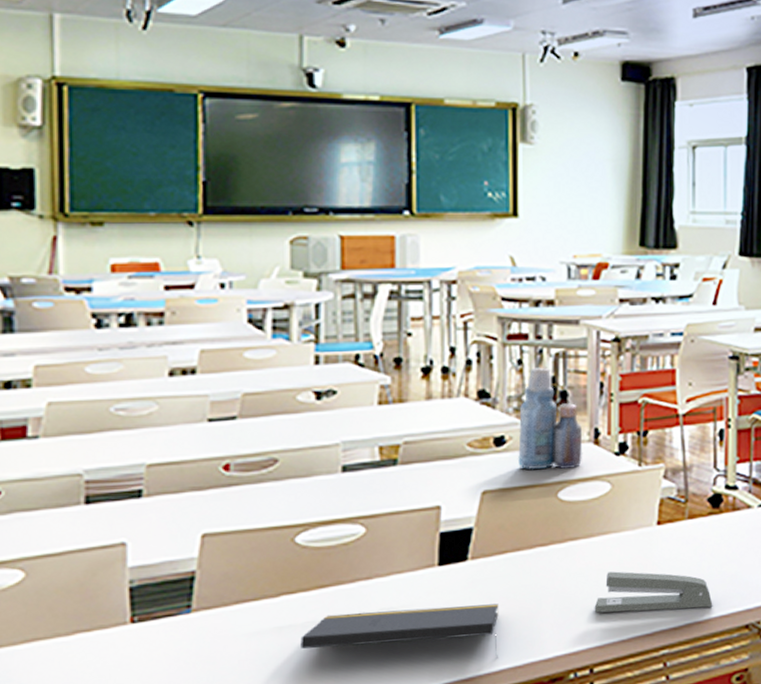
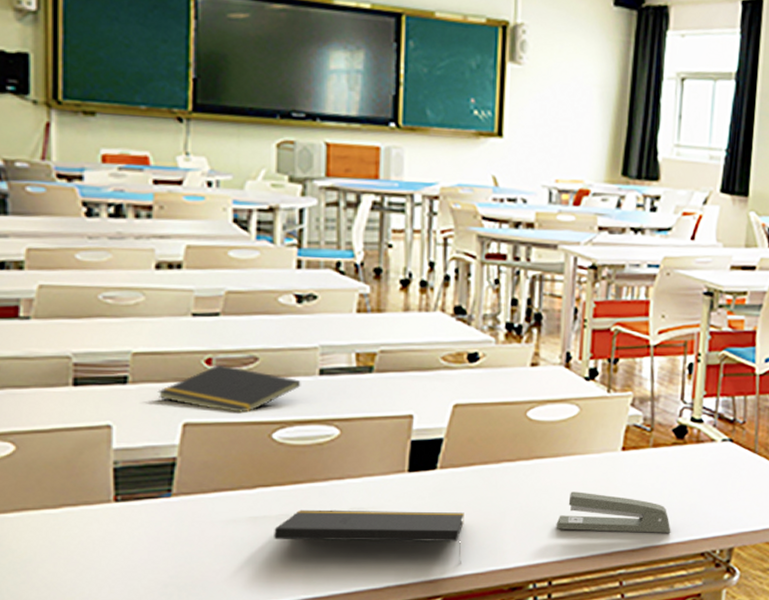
notepad: none [174,469,324,518] -> present [157,364,301,413]
bottle: present [518,367,583,470] -> none [490,288,555,389]

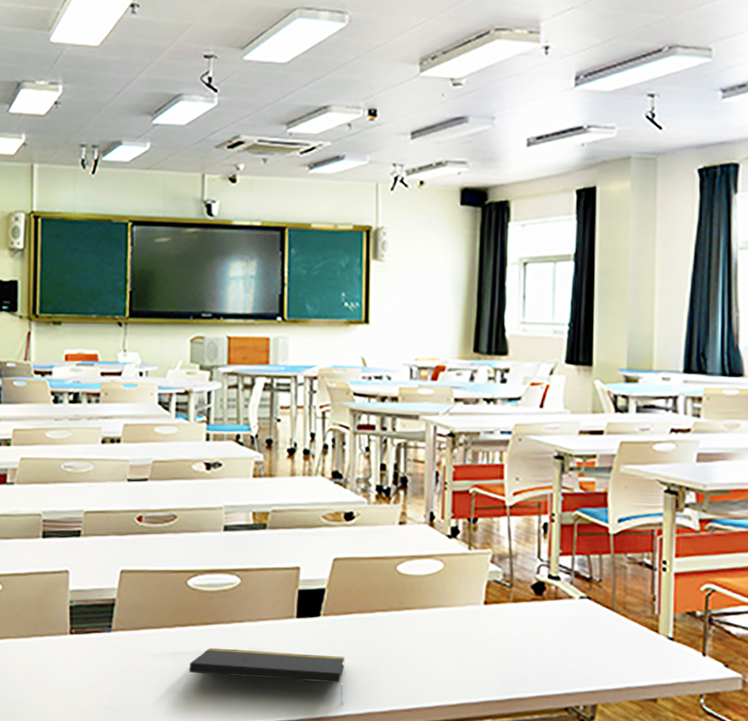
notepad: present [157,364,301,413] -> none [102,521,210,562]
stapler: present [556,491,671,533] -> none [426,641,534,686]

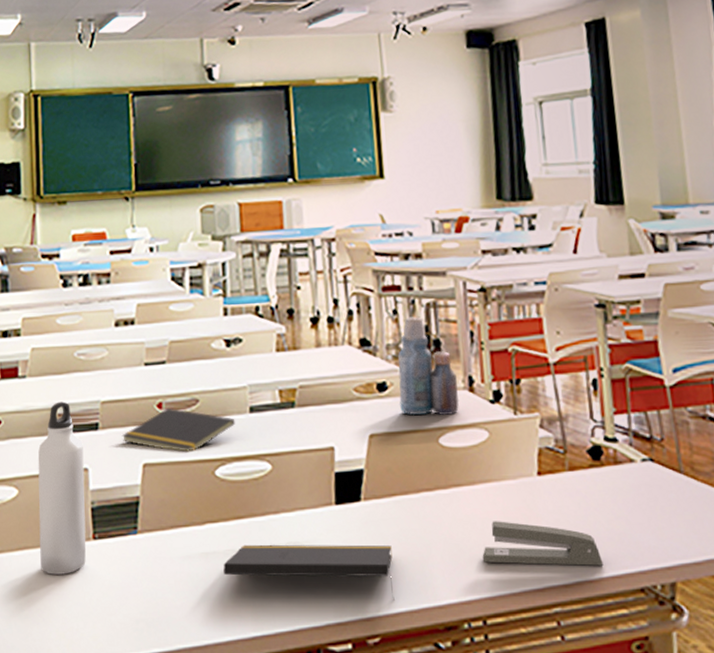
water bottle: none [20,508,65,663] -> present [38,401,86,575]
notepad: none [102,521,210,562] -> present [121,407,236,452]
bottle: none [364,454,420,546] -> present [398,316,460,416]
stapler: none [426,641,534,686] -> present [482,521,604,566]

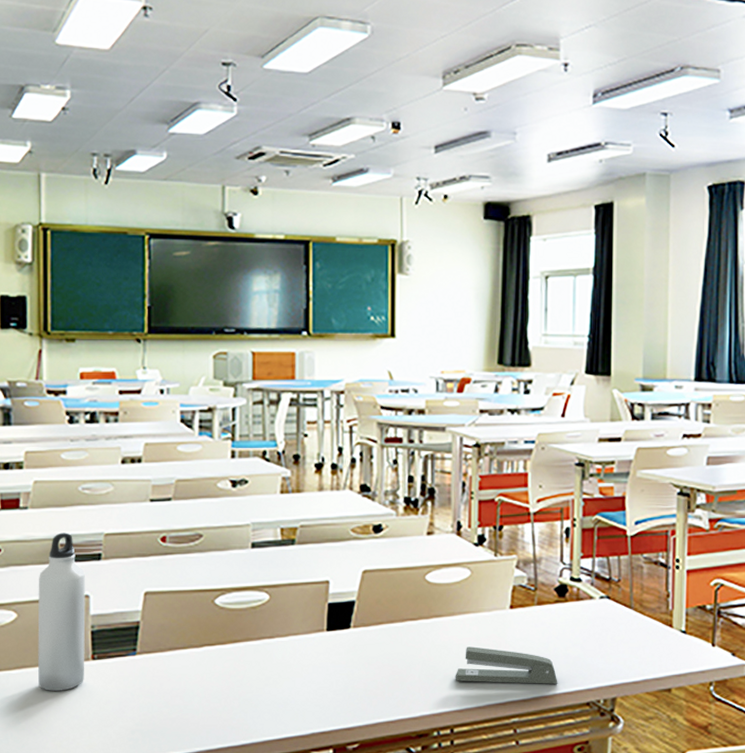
notepad: present [121,407,236,452] -> none [124,541,237,582]
notepad: present [223,544,395,599] -> none [218,665,375,712]
bottle: present [398,316,460,416] -> none [393,467,447,555]

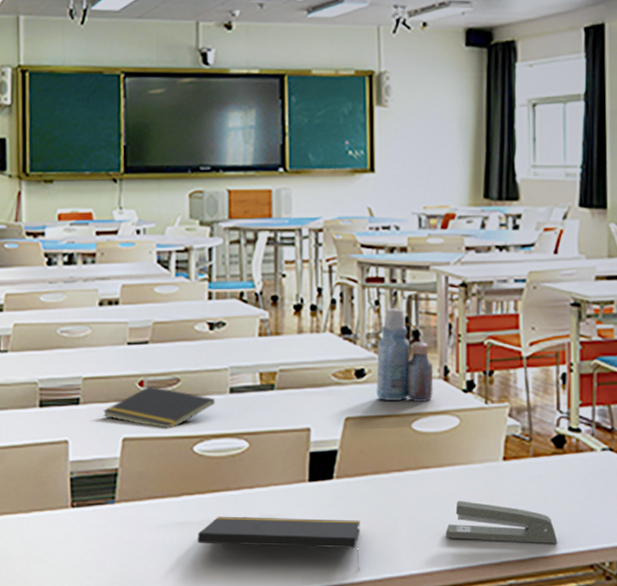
water bottle: present [38,532,86,691] -> none [18,376,65,539]
notepad: none [124,541,237,582] -> present [102,386,215,428]
notepad: none [218,665,375,712] -> present [198,516,360,569]
bottle: none [393,467,447,555] -> present [376,308,434,402]

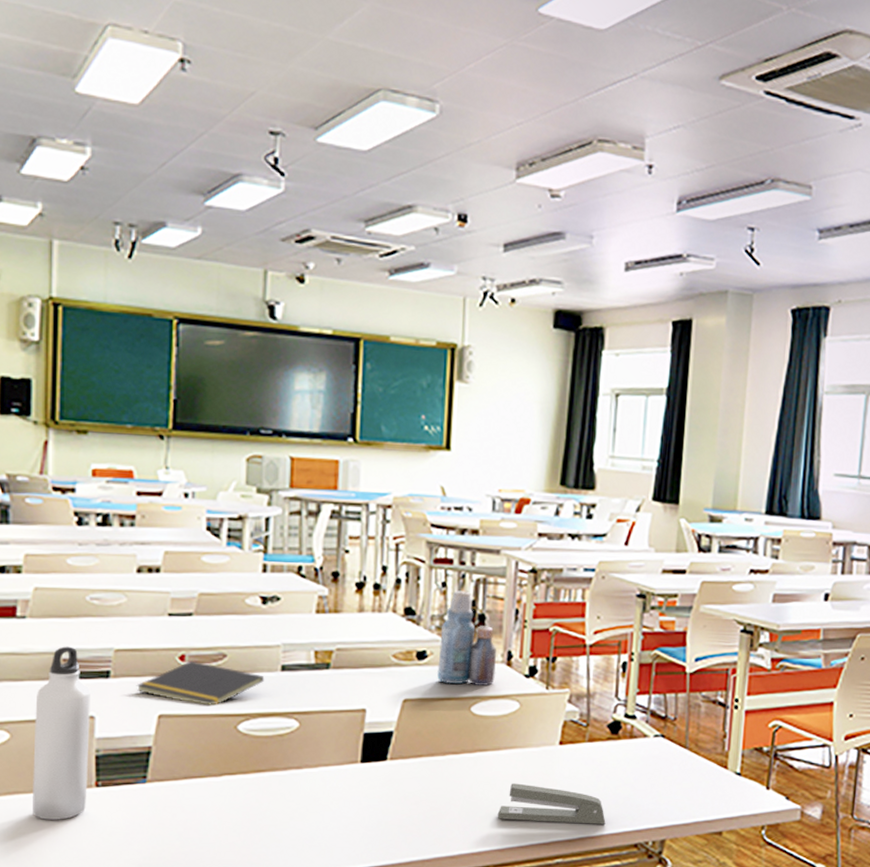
water bottle: none [18,376,65,539] -> present [33,646,90,820]
notepad: present [198,516,360,569] -> none [238,796,412,850]

